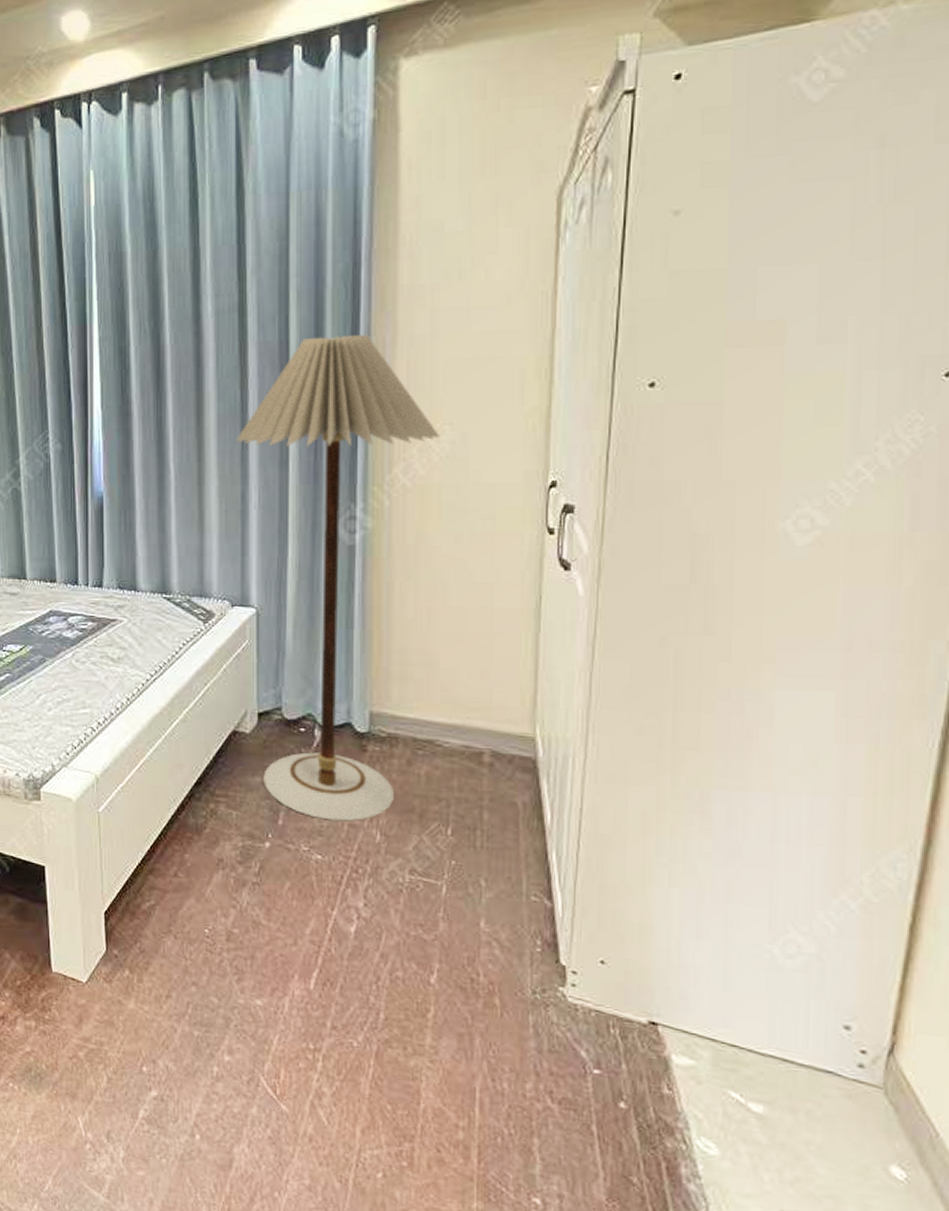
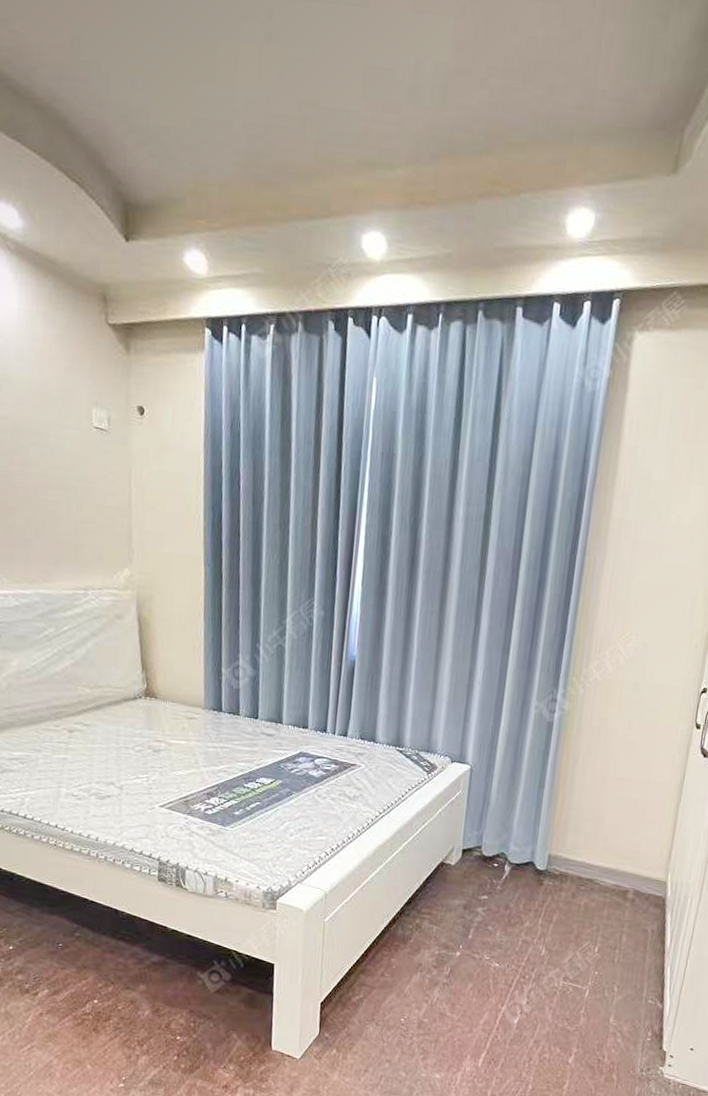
floor lamp: present [236,335,439,822] -> none [460,549,627,939]

